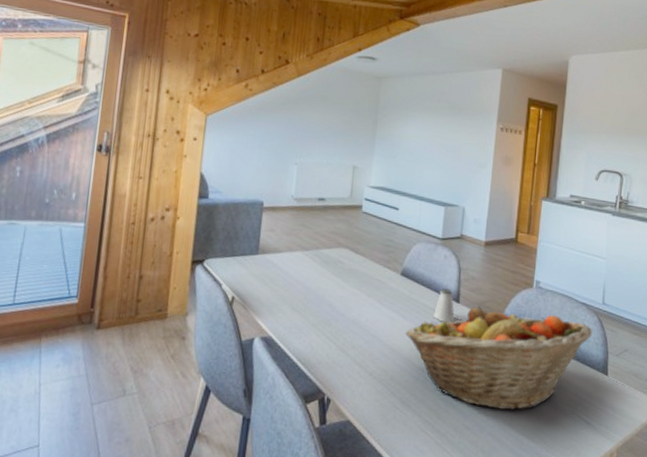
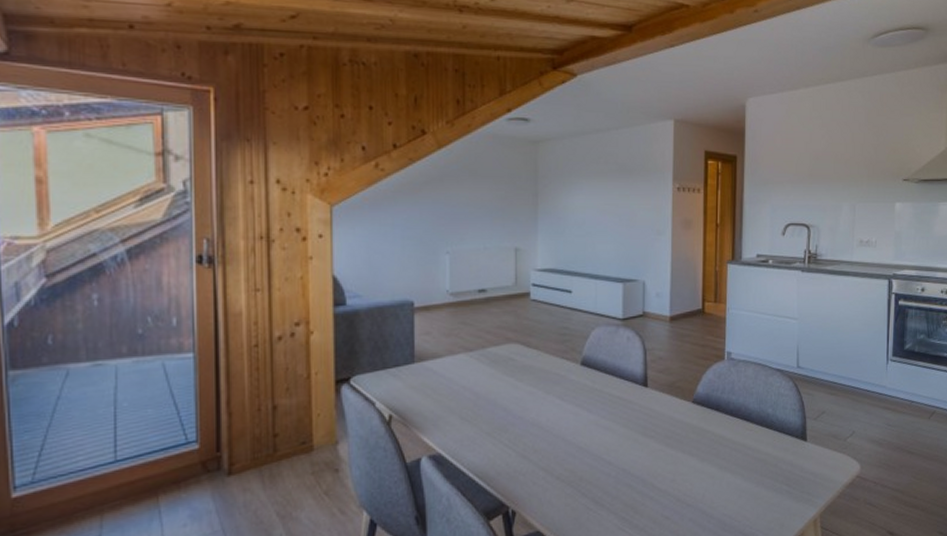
fruit basket: present [404,306,592,411] -> none [591,386,788,494]
saltshaker: present [434,288,455,323] -> none [621,373,644,410]

